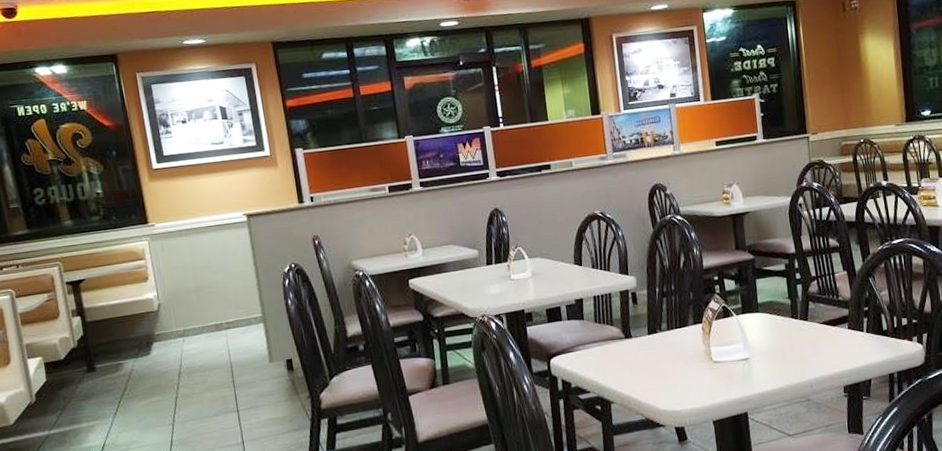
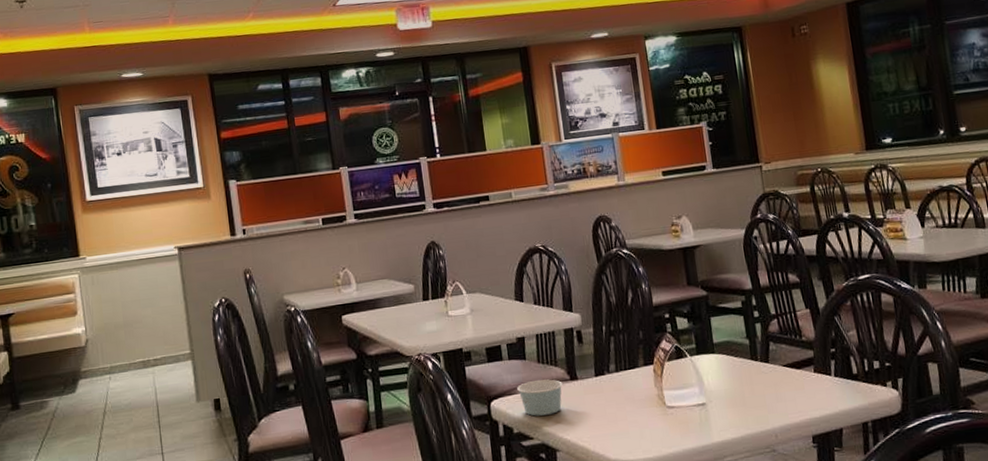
paper cup: none [575,337,618,372] -> present [517,379,563,416]

